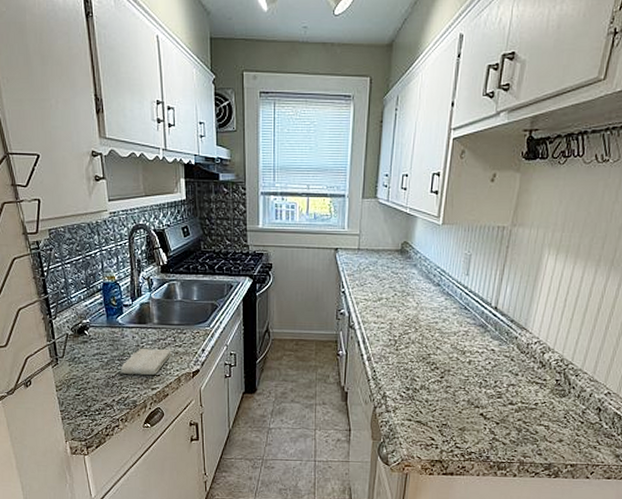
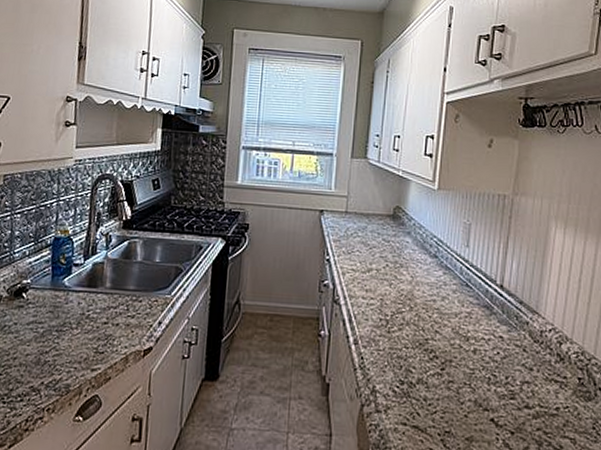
washcloth: present [120,348,172,375] -> none [56,317,122,352]

